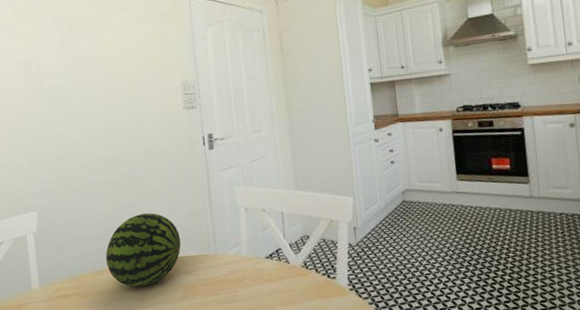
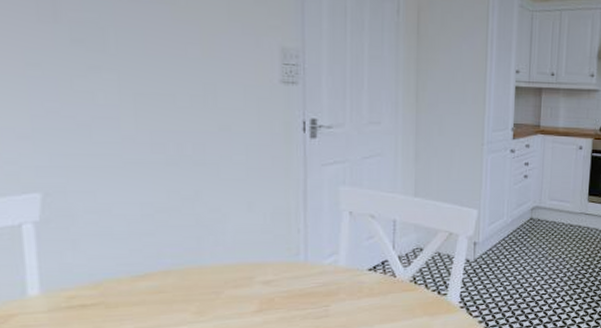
fruit: present [105,213,181,287] -> none [149,209,261,298]

